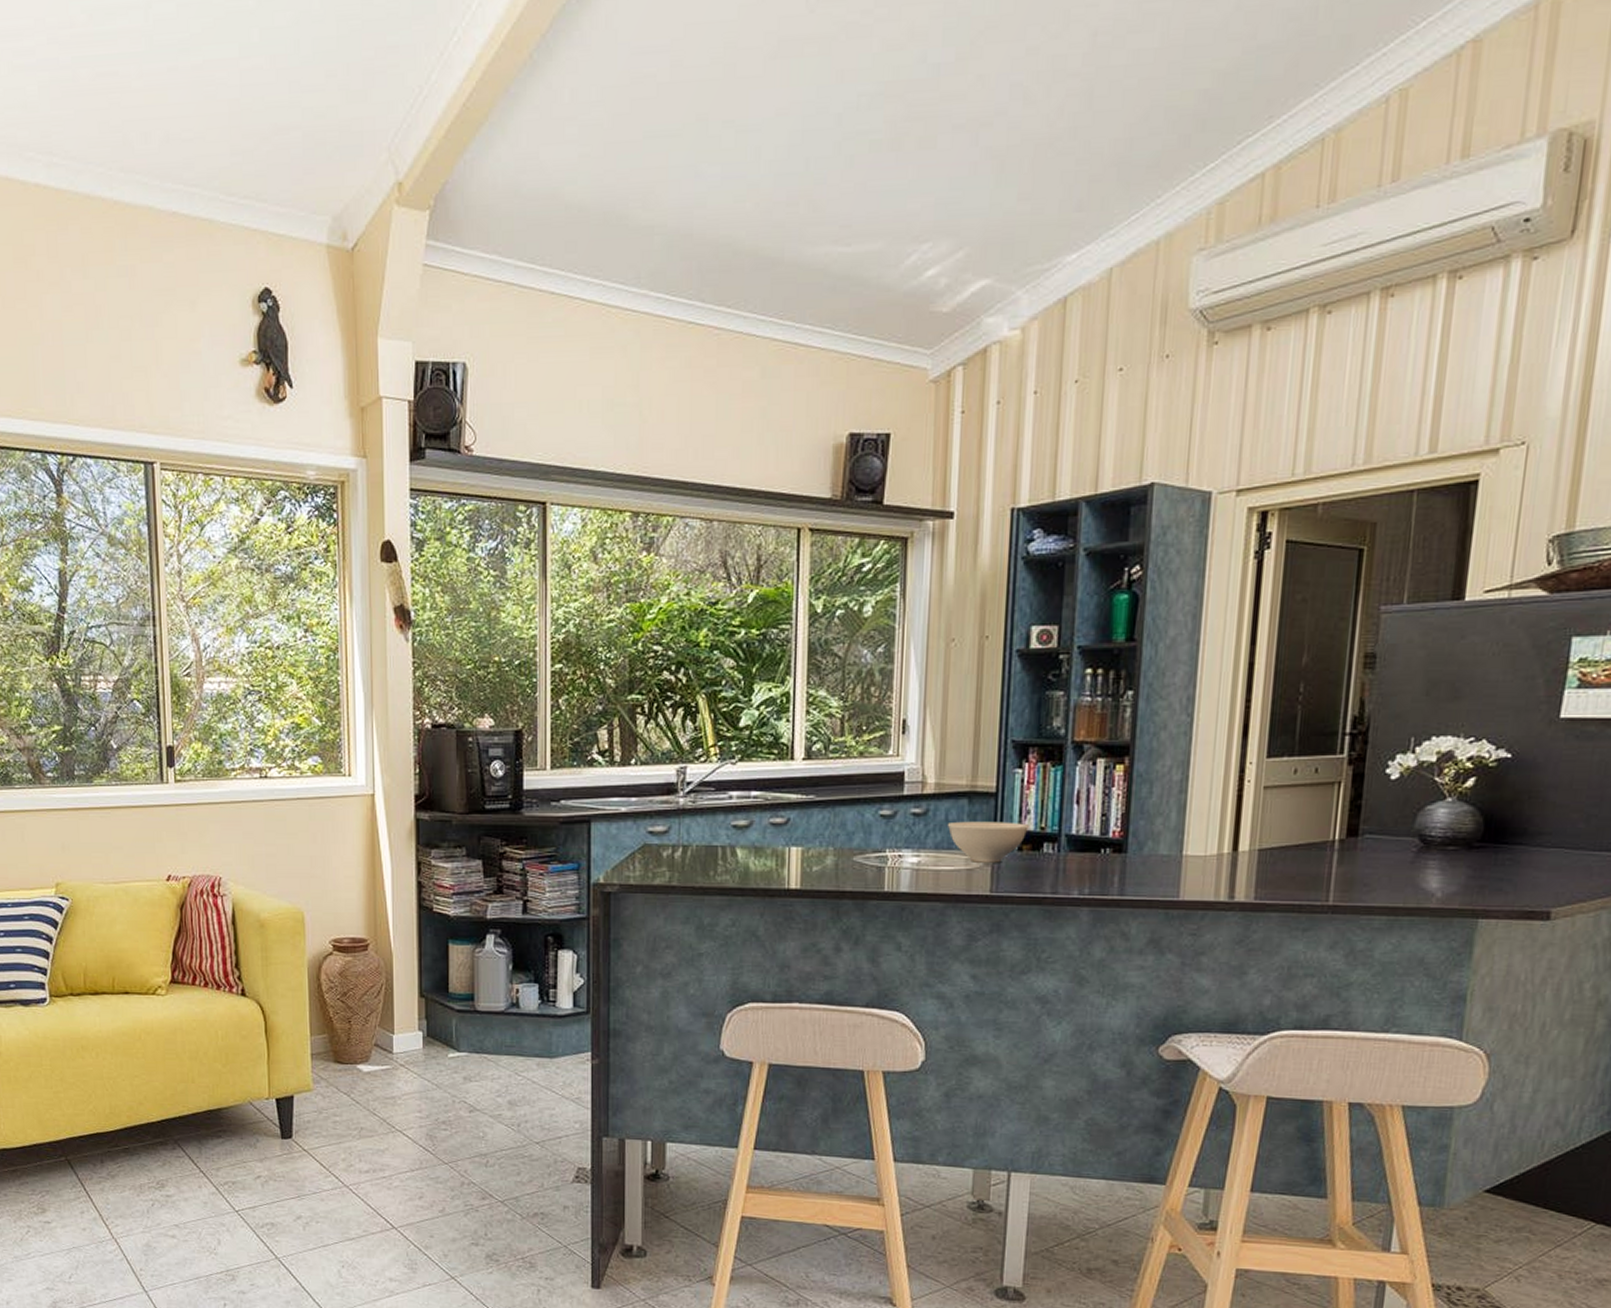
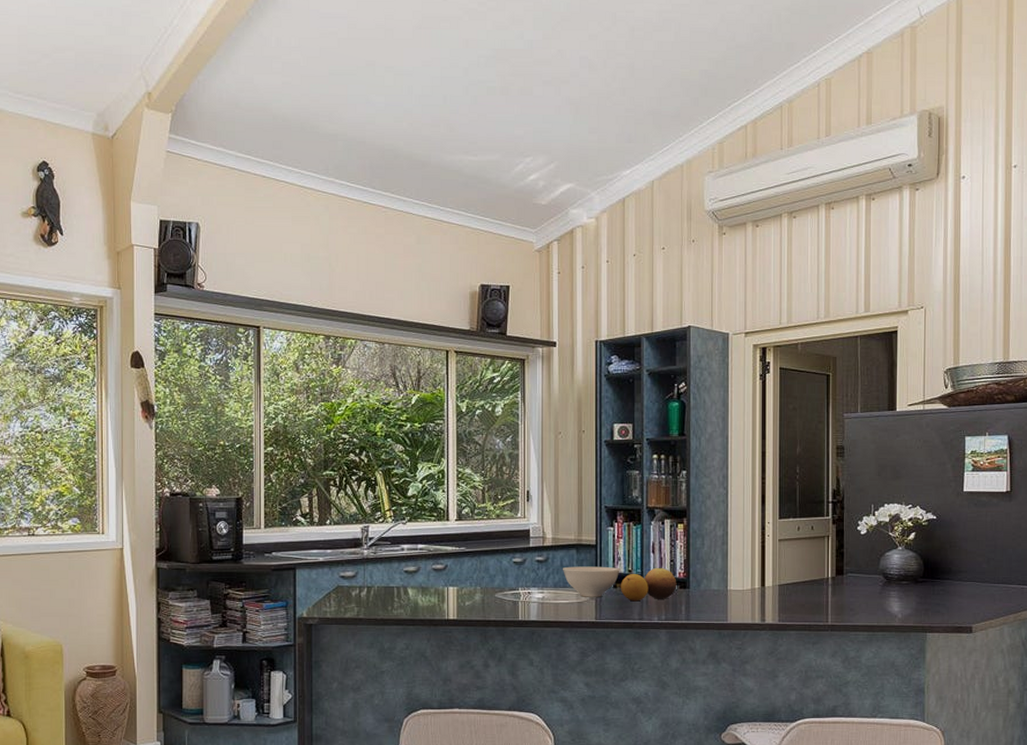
fruit: none [1027,831,1068,869] -> present [620,573,649,602]
fruit: none [1062,823,1109,867] -> present [644,567,677,599]

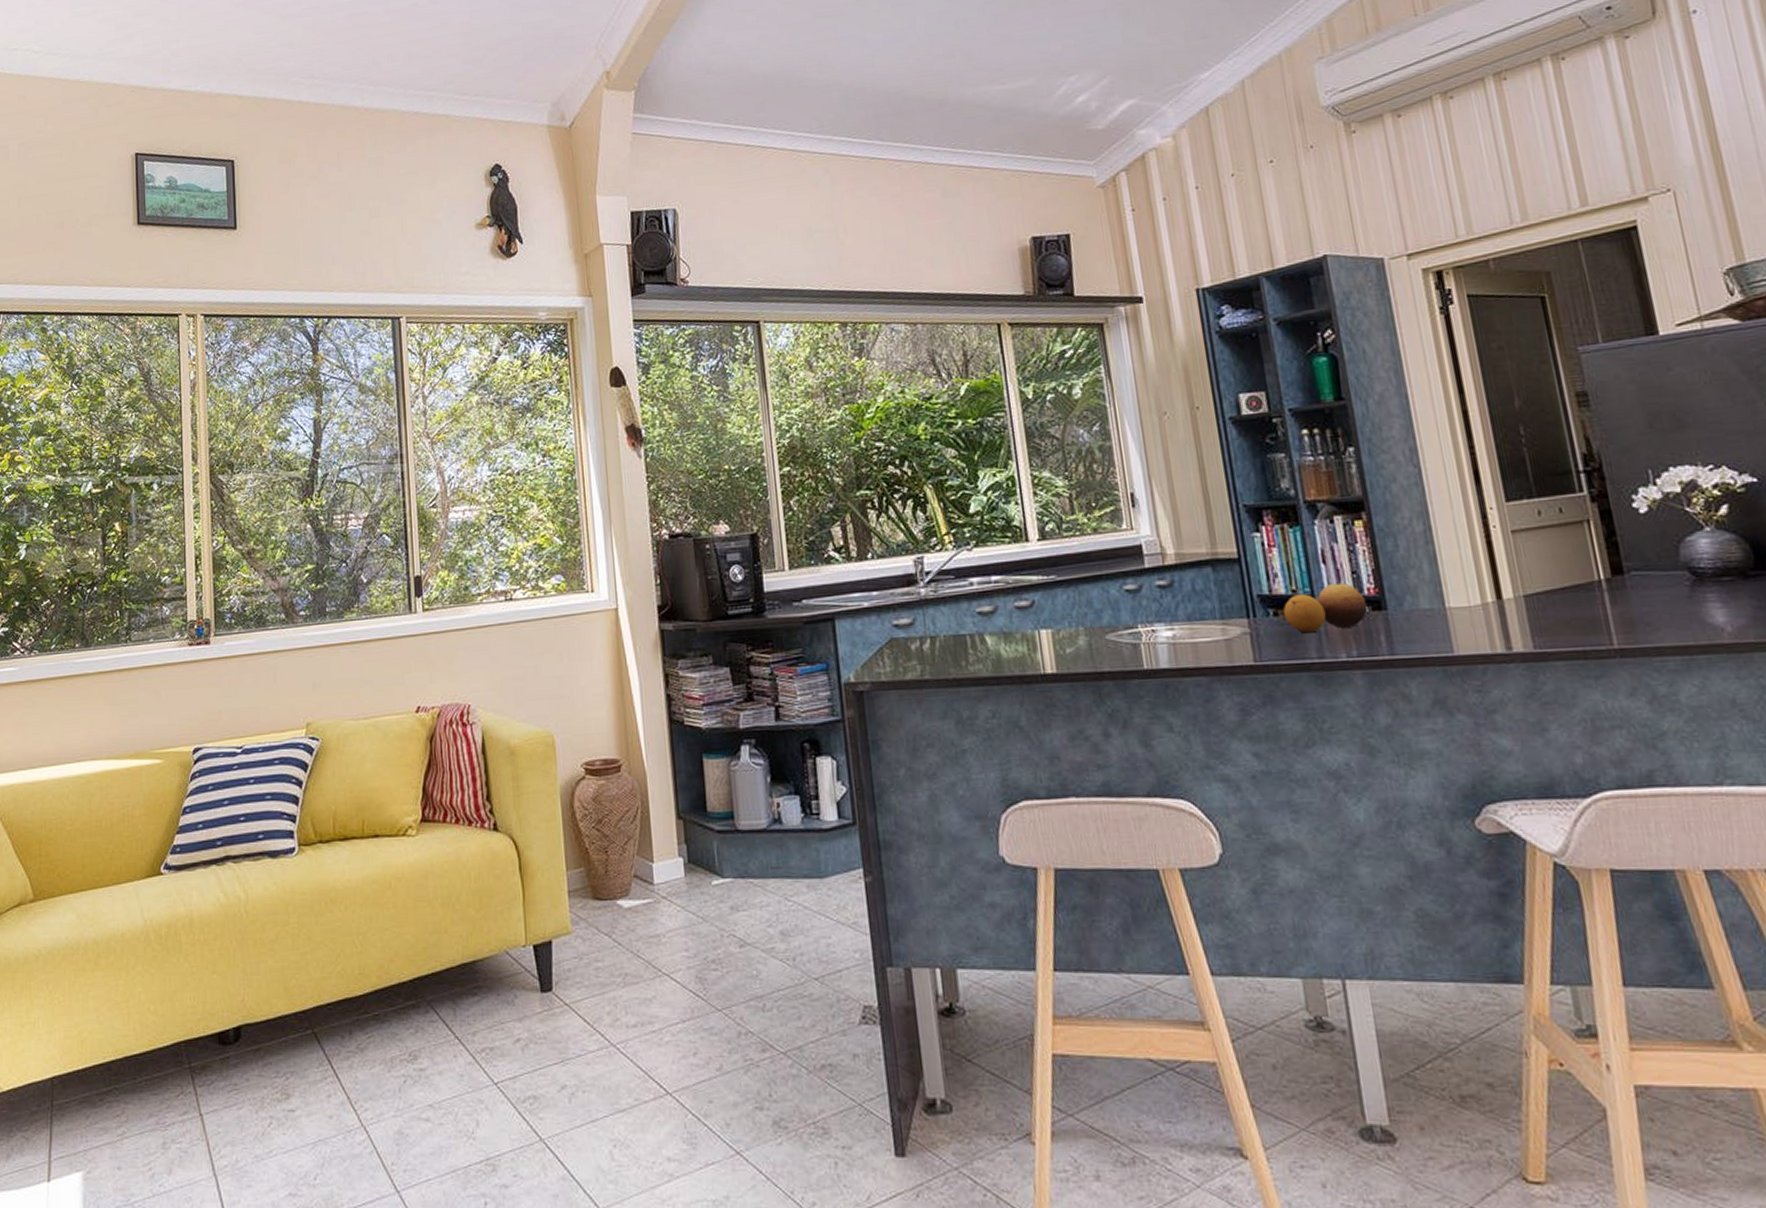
bowl: present [562,566,620,598] -> none [1195,587,1280,633]

